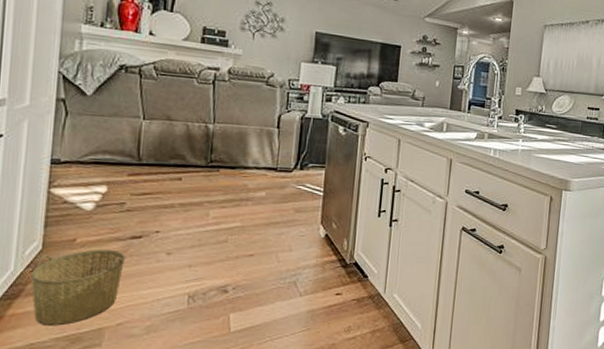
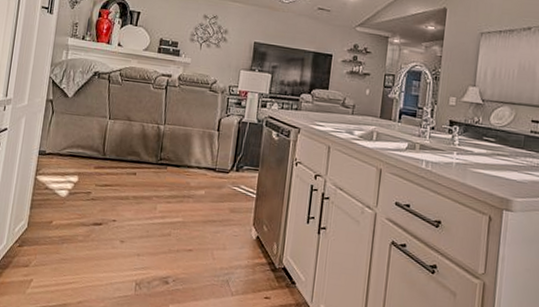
basket: present [30,249,125,326] -> none [17,232,88,297]

